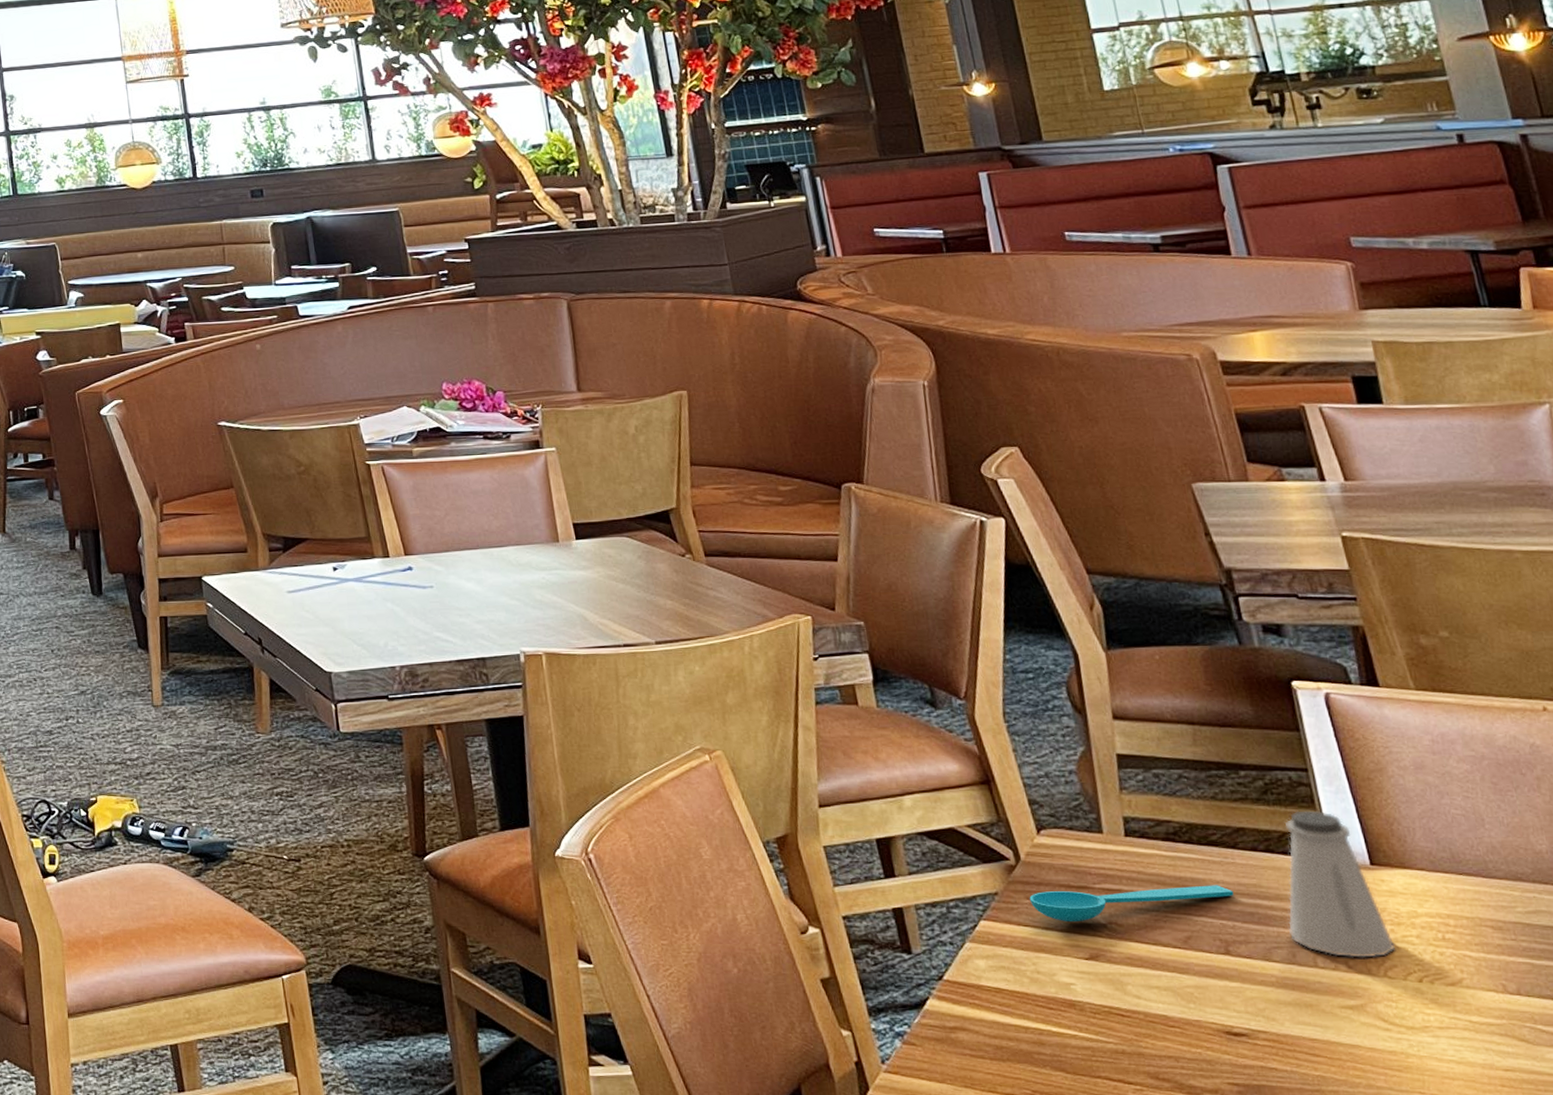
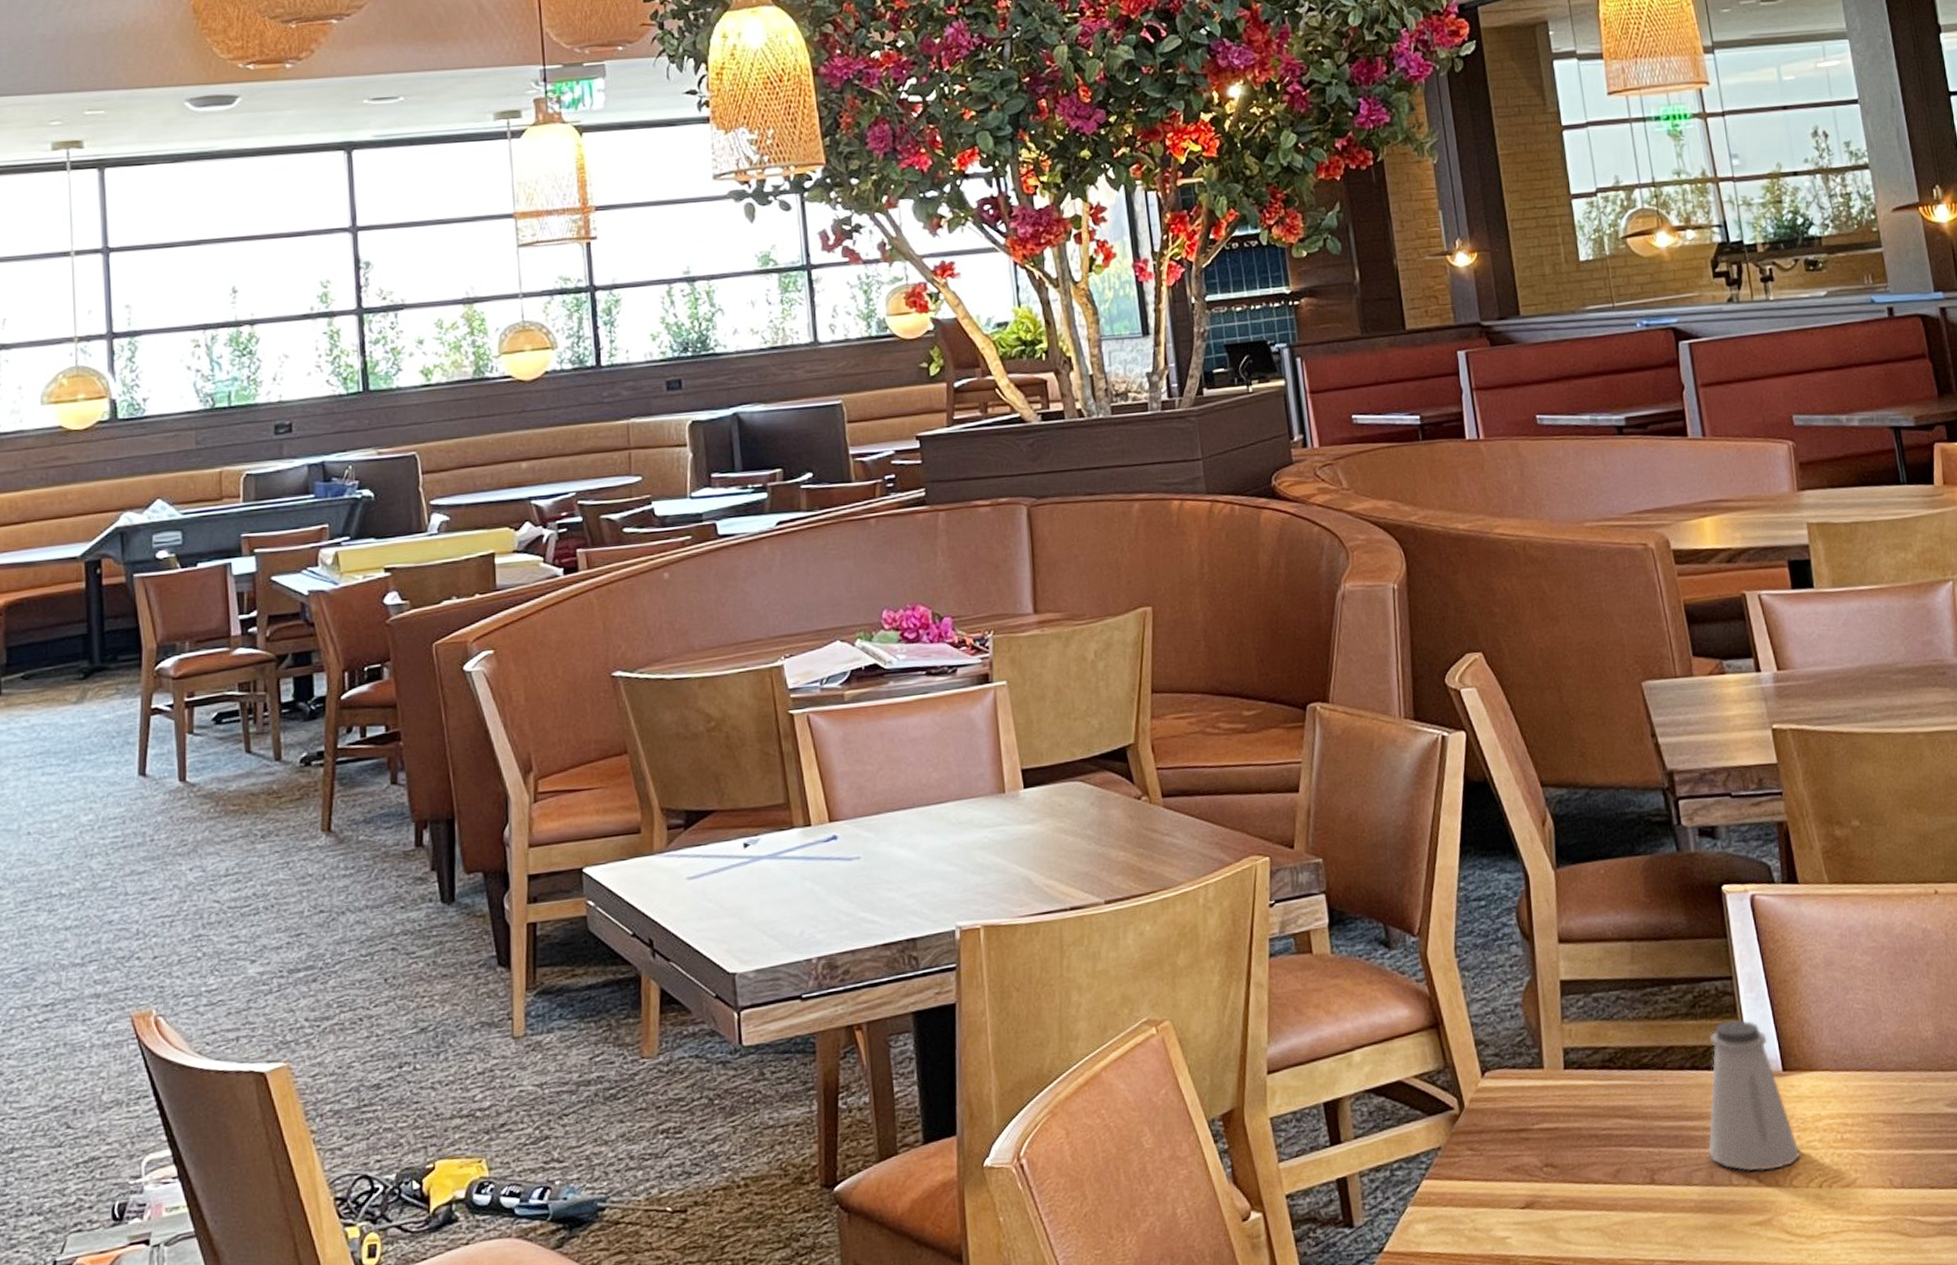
spoon: present [1029,885,1234,923] -> none [1471,1110,1661,1171]

